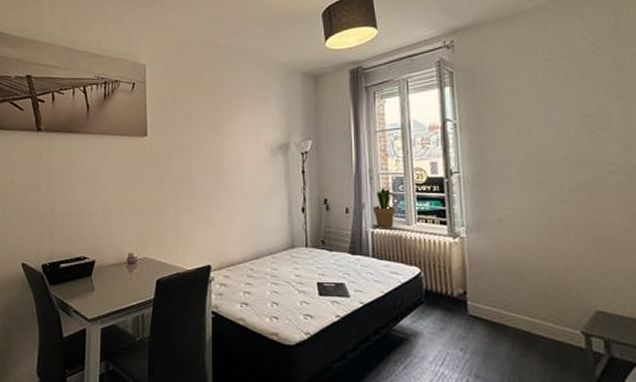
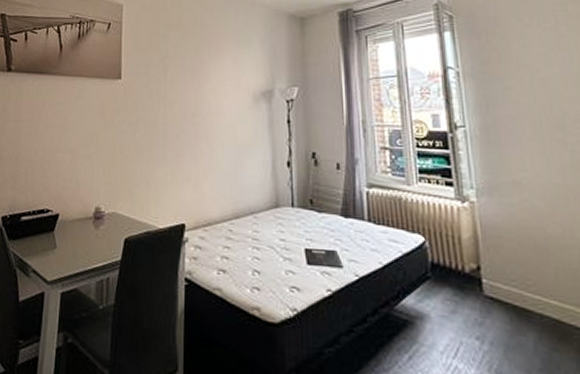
potted plant: present [372,188,398,228] -> none [367,142,396,188]

